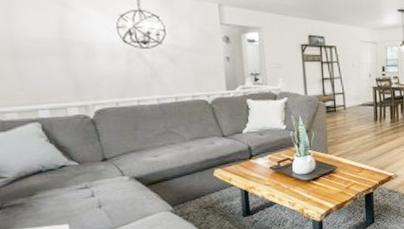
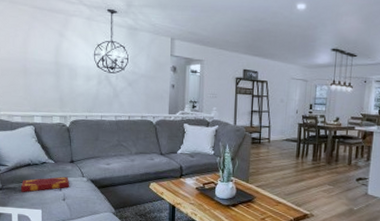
hardback book: none [31,178,105,207] -> present [20,176,69,192]

